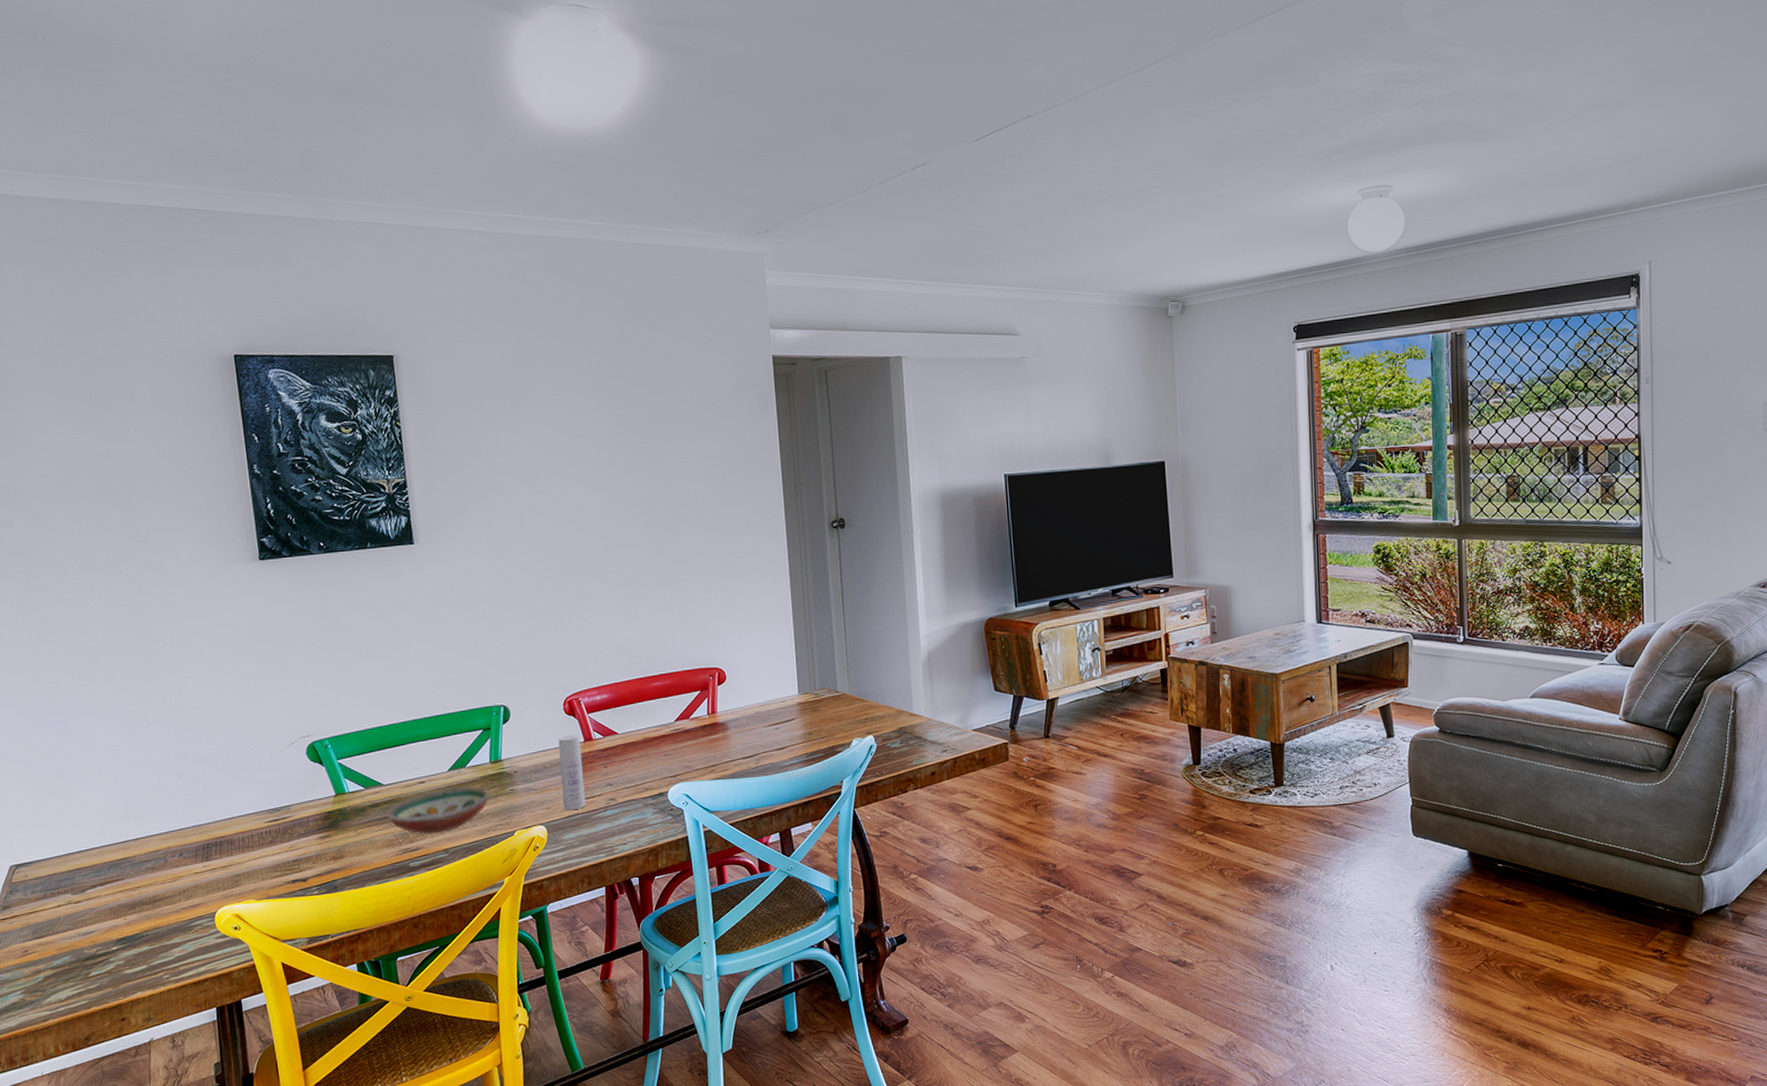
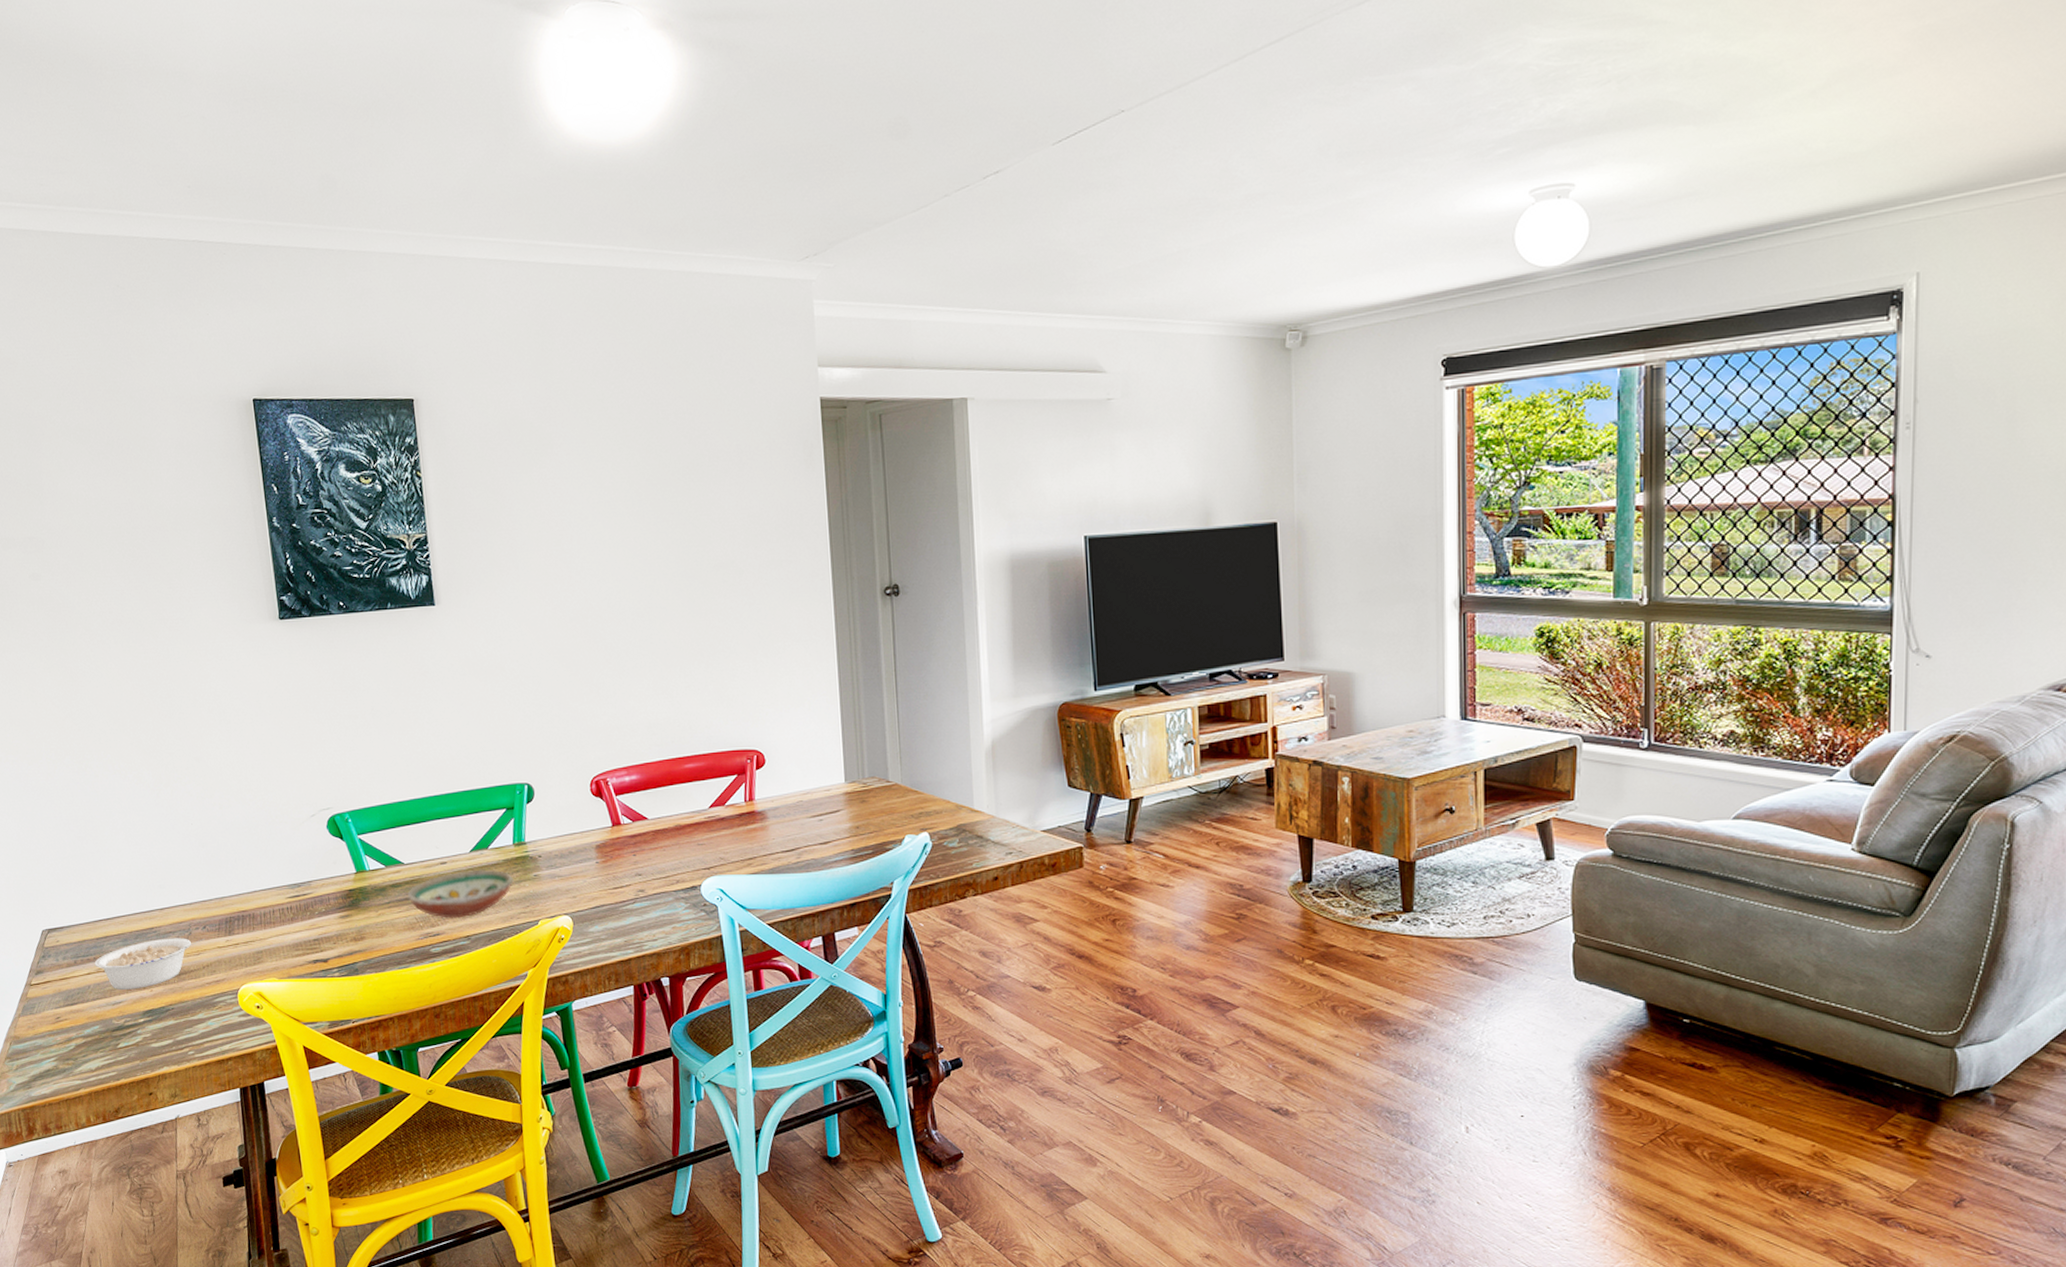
legume: none [65,866,181,920] -> present [94,938,205,990]
bottle: present [558,735,586,811] -> none [584,818,613,901]

